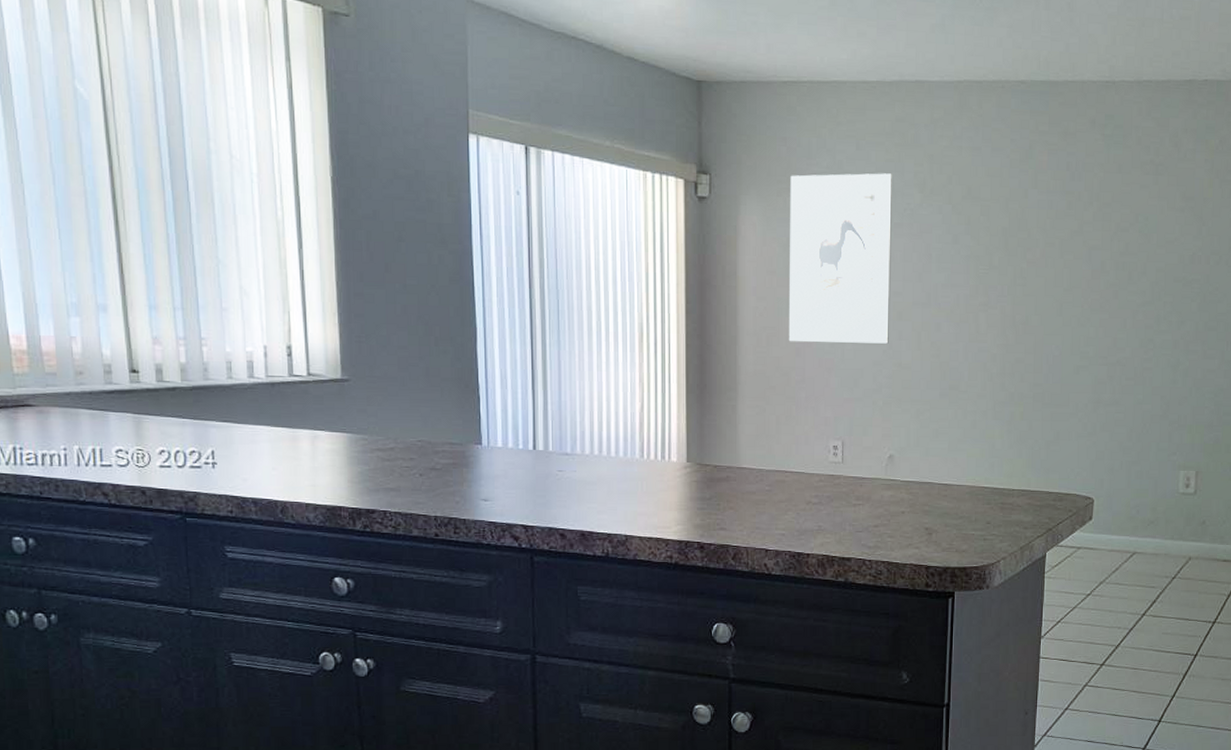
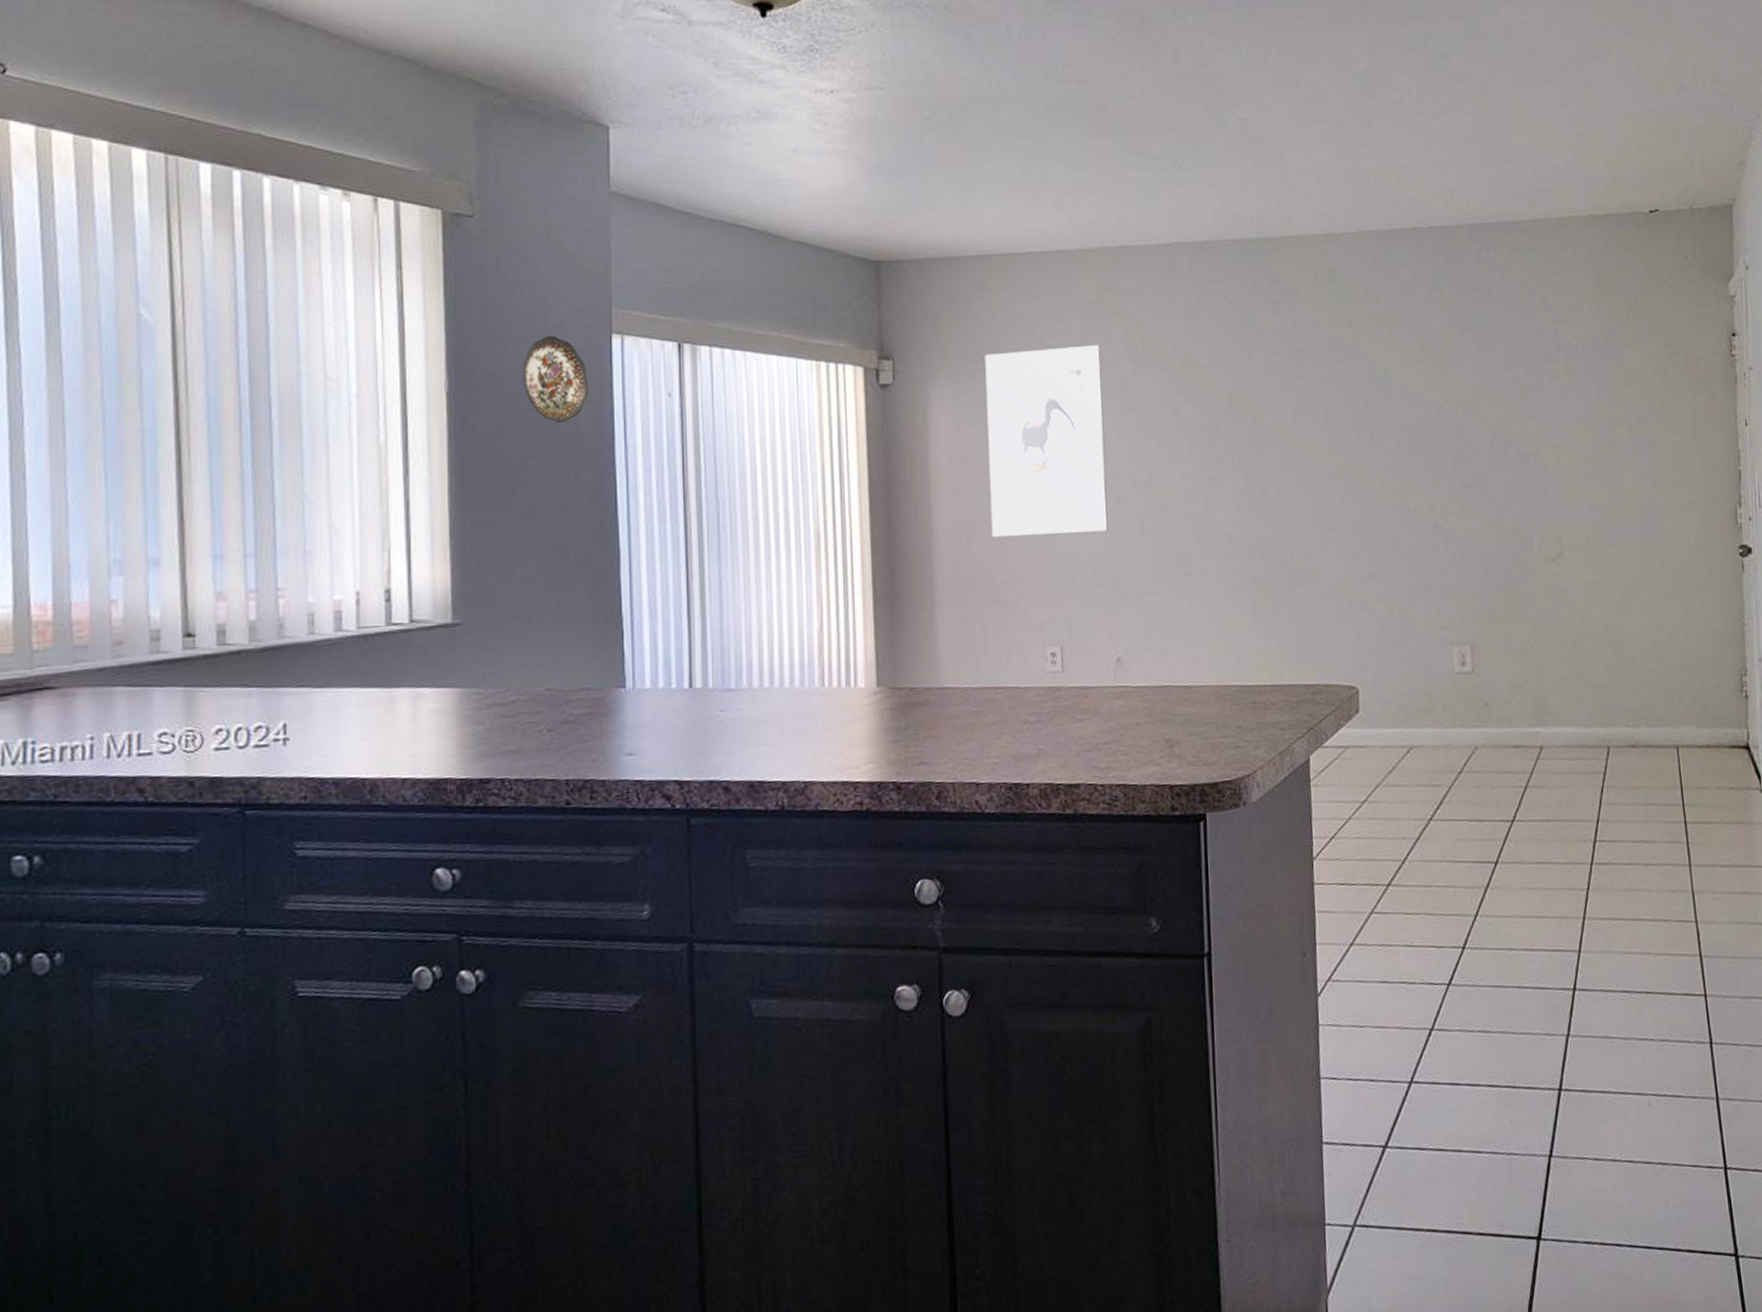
decorative plate: none [394,131,450,212] -> present [523,335,589,423]

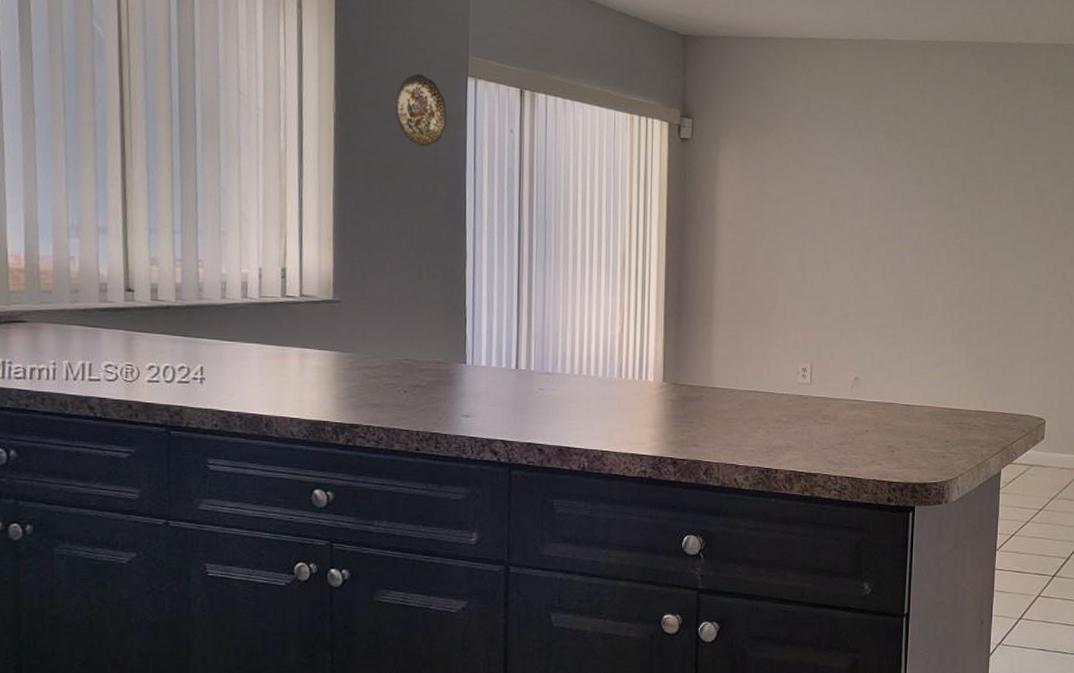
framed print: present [985,345,1108,538] -> none [762,120,862,275]

